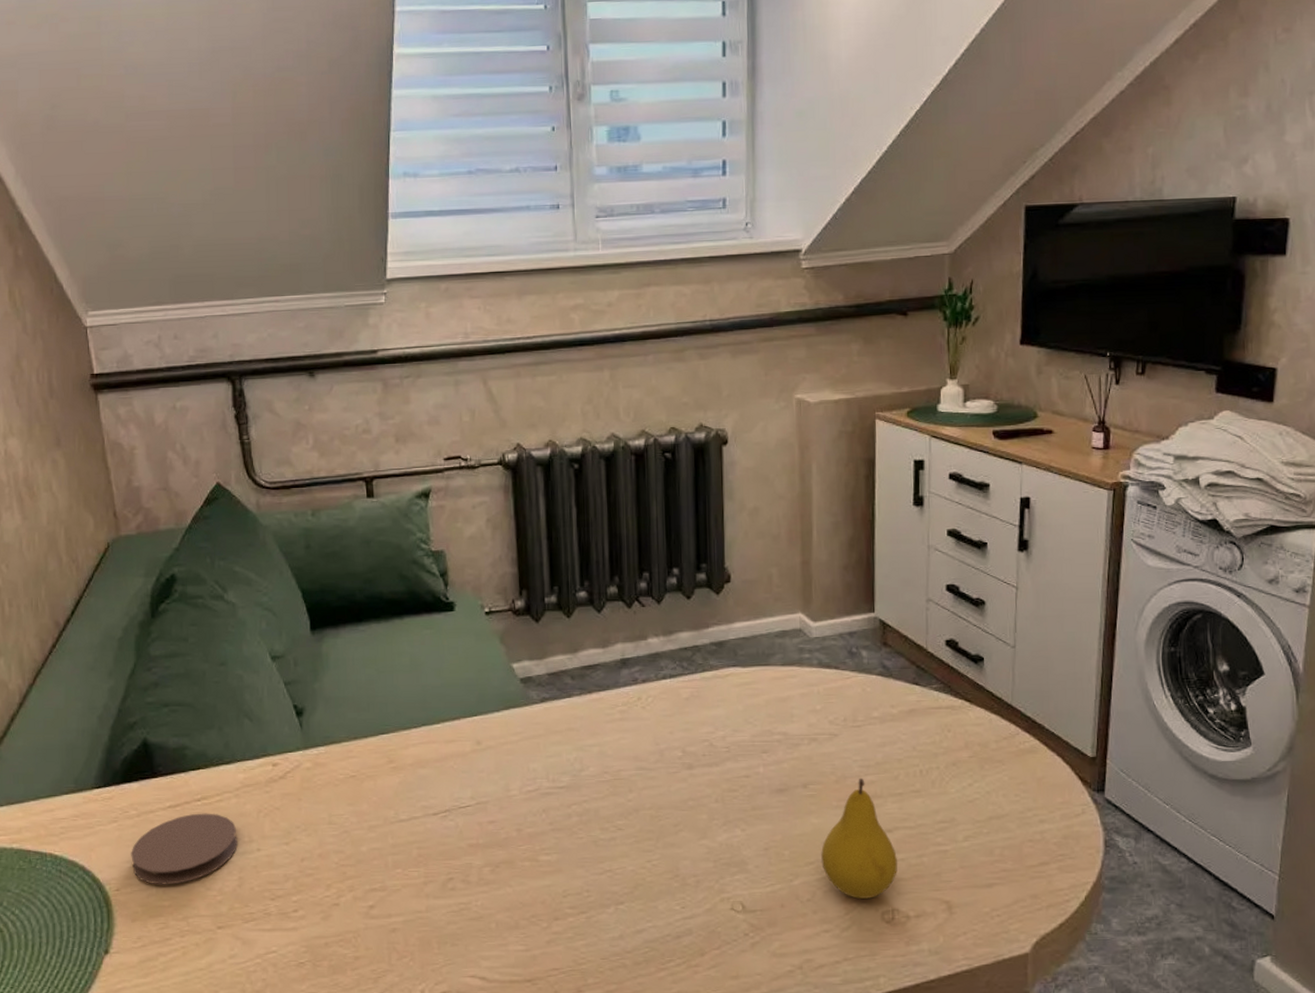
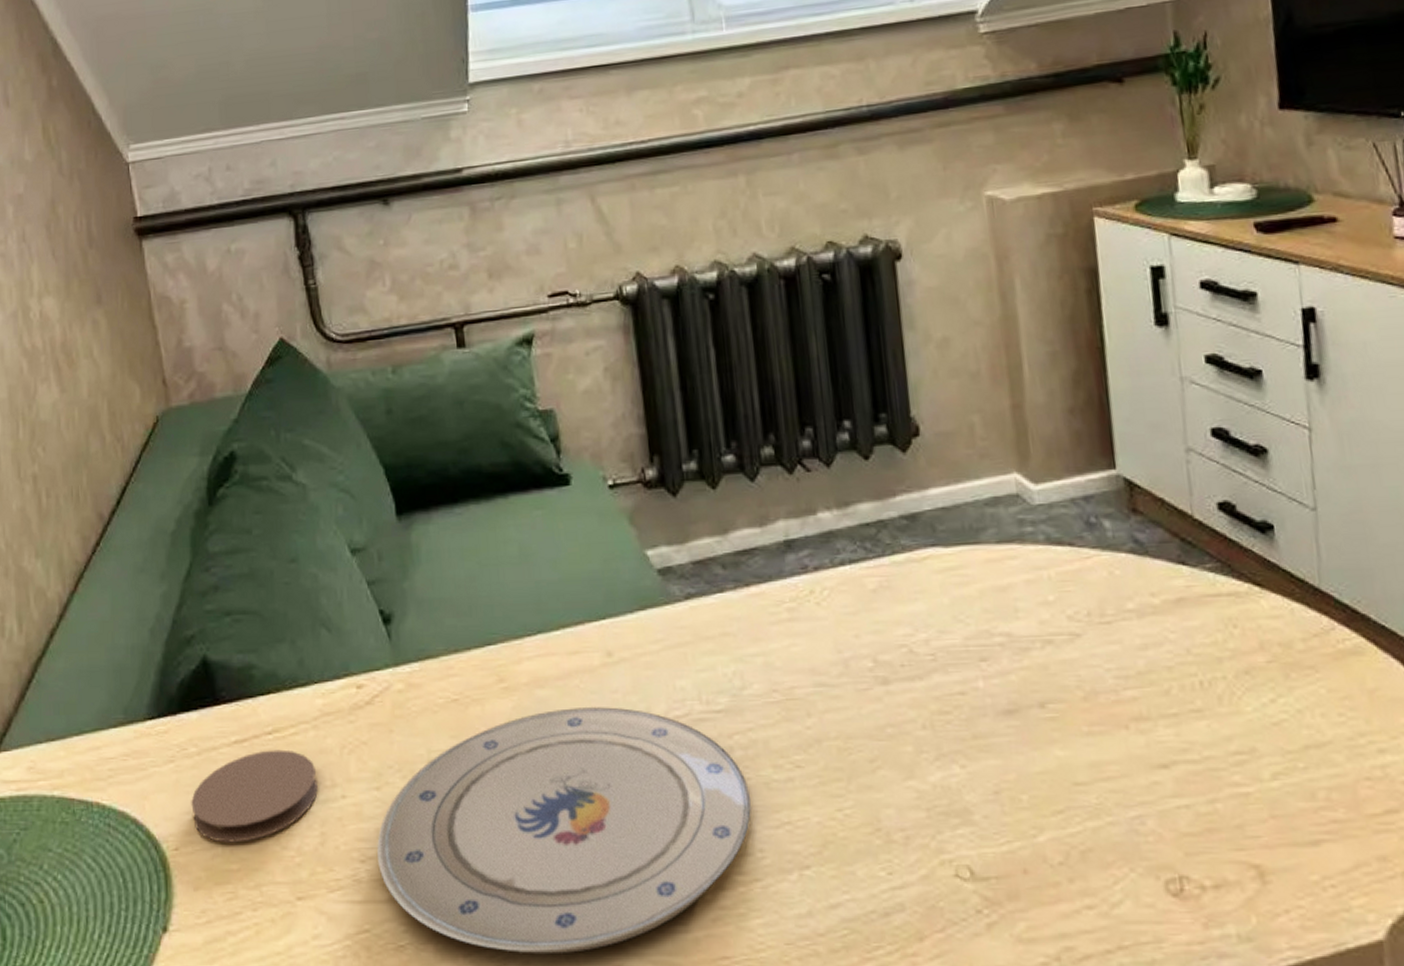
plate: none [285,783,582,968] -> present [377,707,751,954]
fruit: present [821,777,898,899] -> none [1072,693,1182,861]

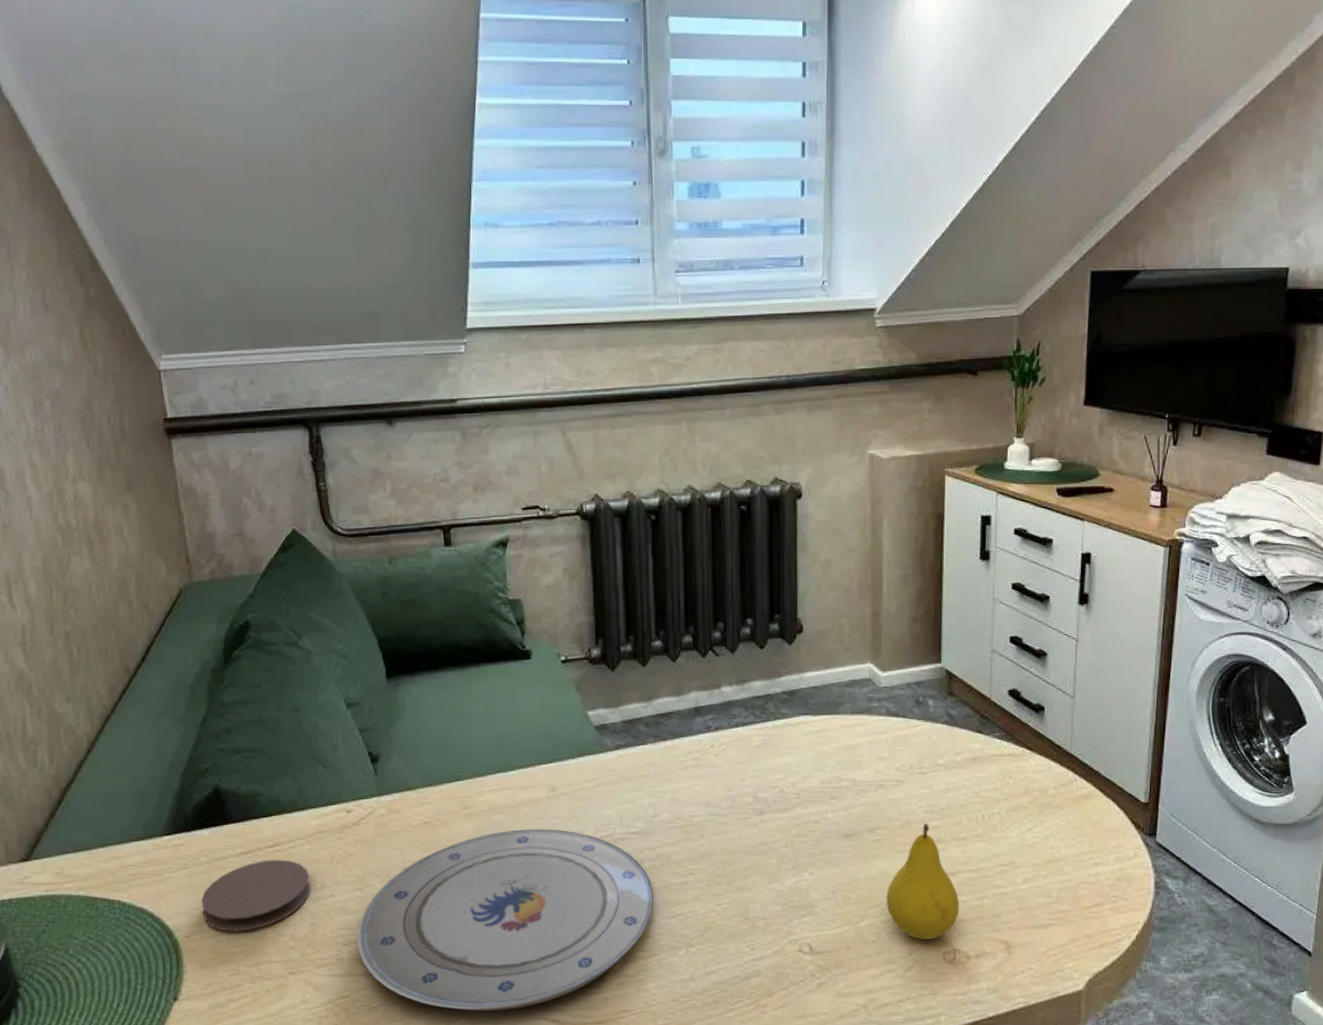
fruit: none [1072,693,1182,861] -> present [886,823,960,940]

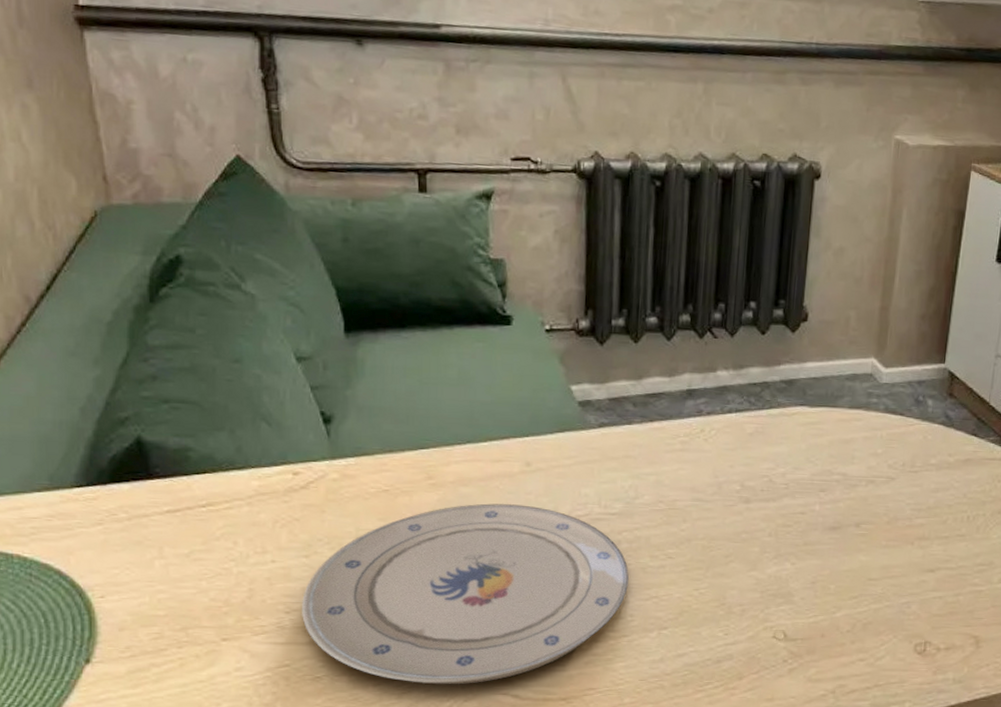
coaster: present [201,859,310,932] -> none [119,520,248,594]
fruit: present [886,823,960,940] -> none [864,520,936,632]

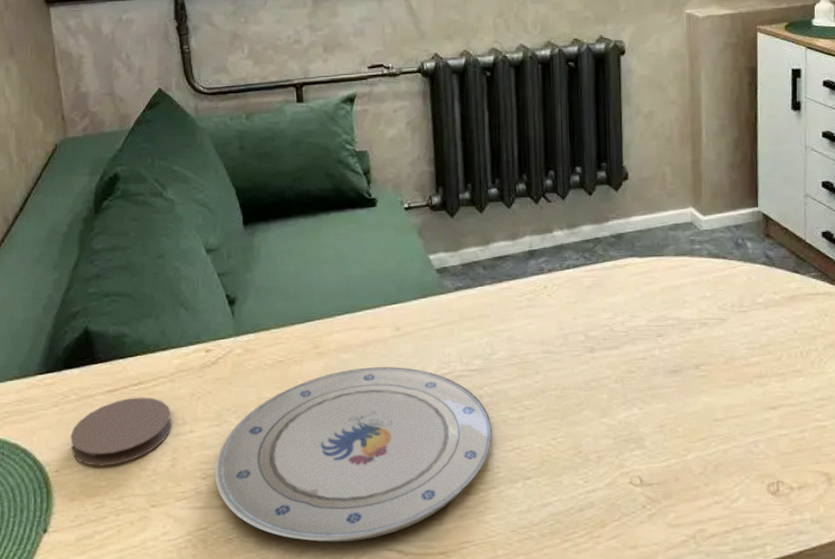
coaster: none [119,520,248,594] -> present [70,397,171,466]

